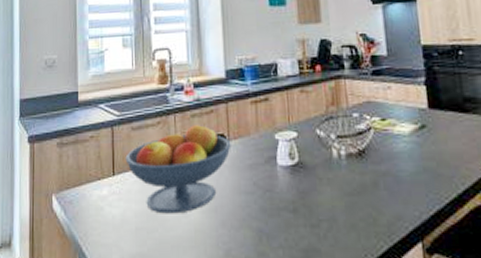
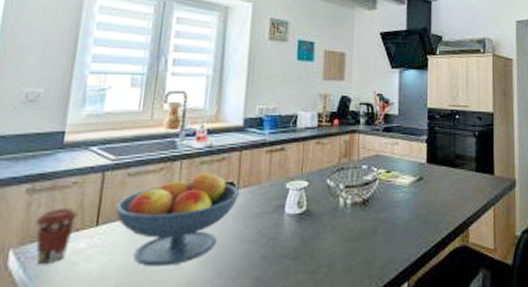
coffee cup: none [67,159,97,208] -> present [35,208,78,264]

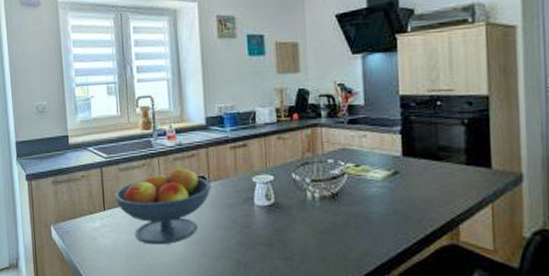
coffee cup: present [35,208,78,264] -> none [63,196,90,237]

